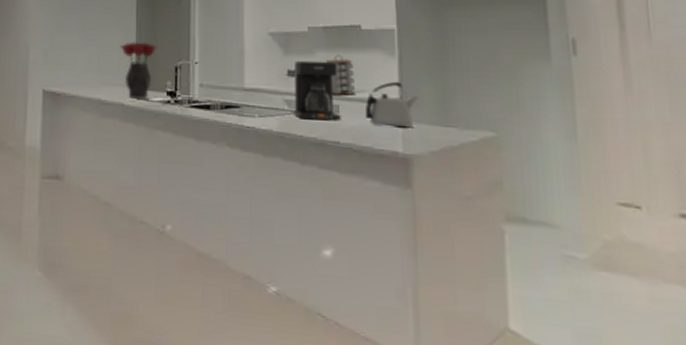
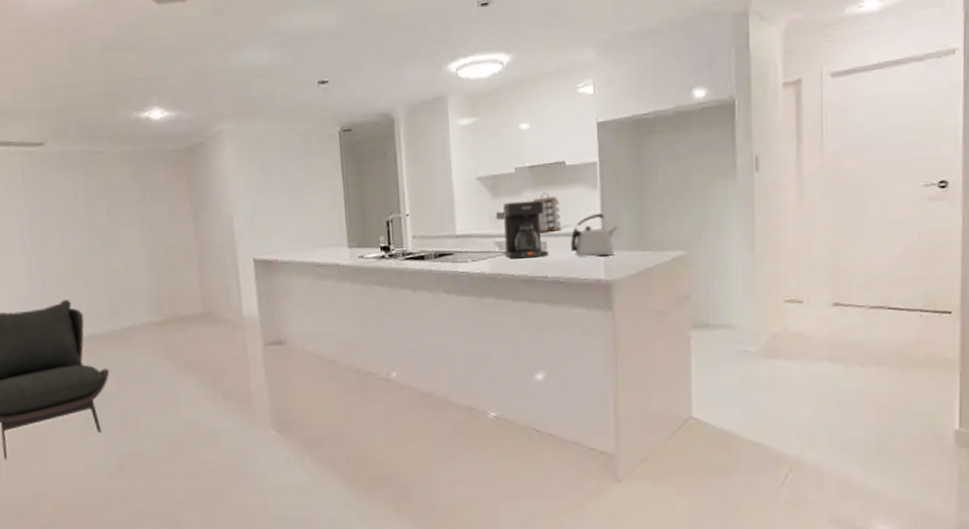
bouquet: present [120,42,158,100] -> none [328,199,368,259]

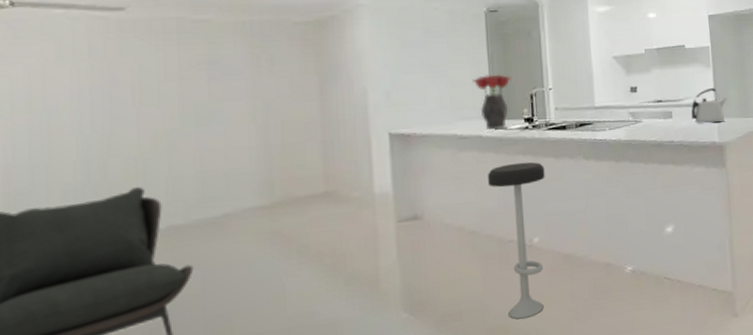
bouquet: none [328,199,368,259] -> present [472,74,512,130]
bar stool: none [345,293,402,451] -> present [488,162,545,319]
coffee maker: present [503,200,549,259] -> none [636,76,674,127]
spice rack: present [533,192,562,232] -> none [660,70,684,104]

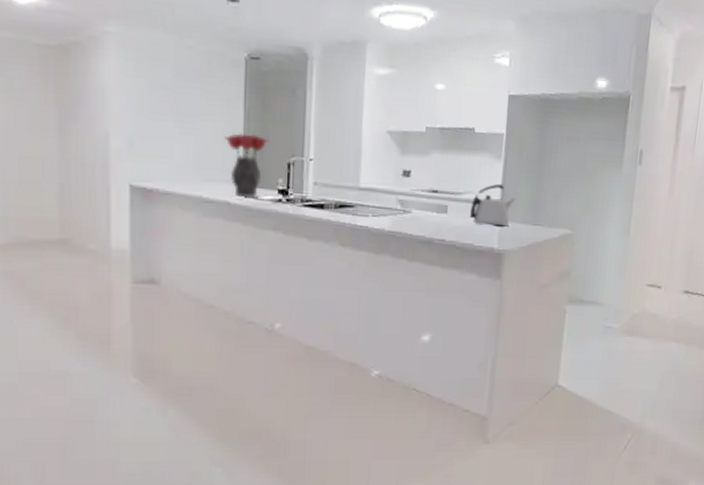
bar stool: present [488,162,545,319] -> none [232,238,295,405]

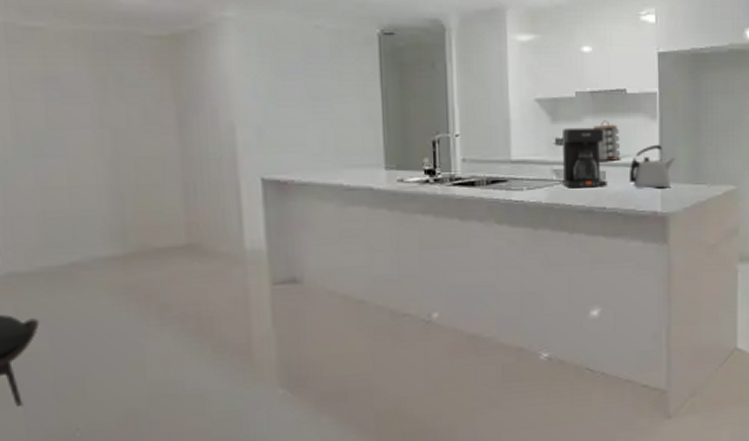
bouquet: present [225,133,269,198] -> none [362,114,411,182]
coffee maker: none [406,160,450,221] -> present [562,127,607,188]
spice rack: none [440,156,465,196] -> present [593,120,621,161]

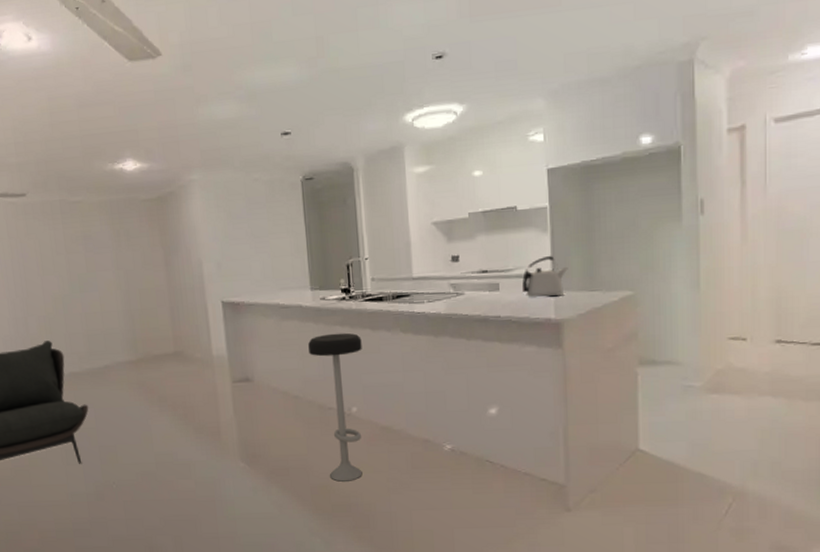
bar stool: none [379,222,448,404] -> present [308,332,363,482]
coffee maker: present [562,127,607,188] -> none [458,243,501,300]
spice rack: present [593,120,621,161] -> none [486,236,514,274]

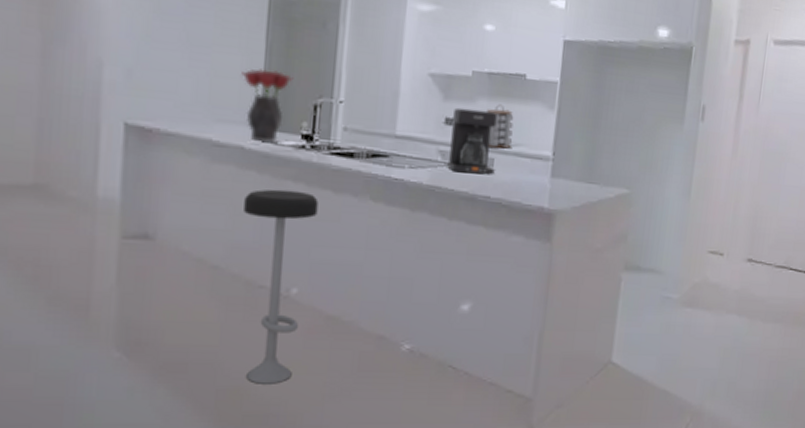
bouquet: none [292,244,329,301] -> present [241,69,294,143]
coffee maker: none [458,243,501,300] -> present [447,107,498,175]
spice rack: none [486,236,514,274] -> present [487,104,514,149]
kettle: present [521,255,568,298] -> none [517,136,570,184]

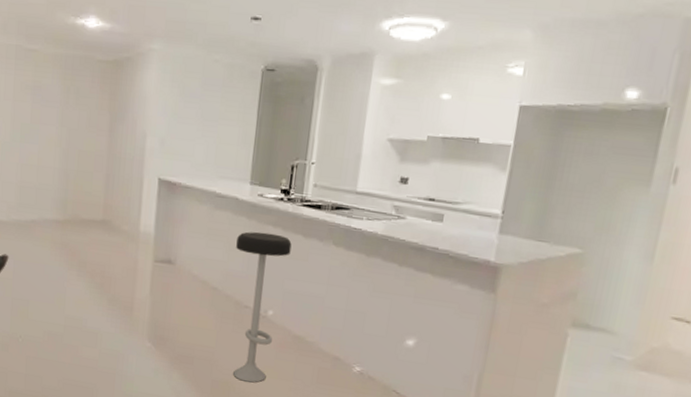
bouquet: present [241,69,294,143] -> none [238,137,277,196]
coffee maker: present [447,107,498,175] -> none [400,168,449,229]
spice rack: present [487,104,514,149] -> none [439,165,465,206]

